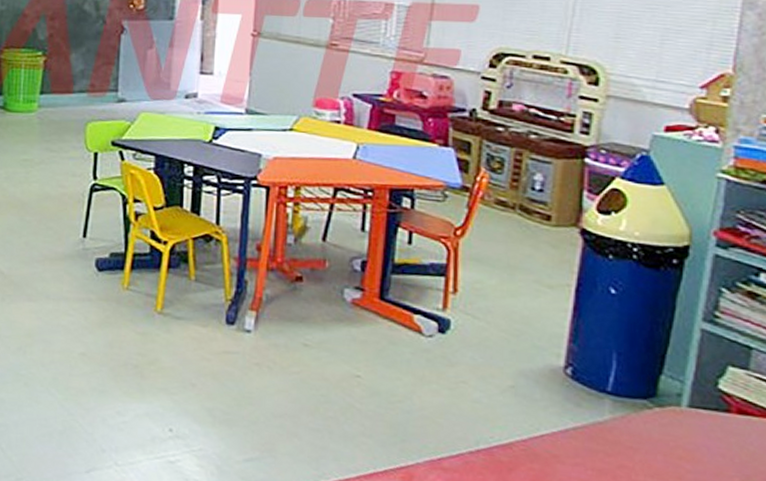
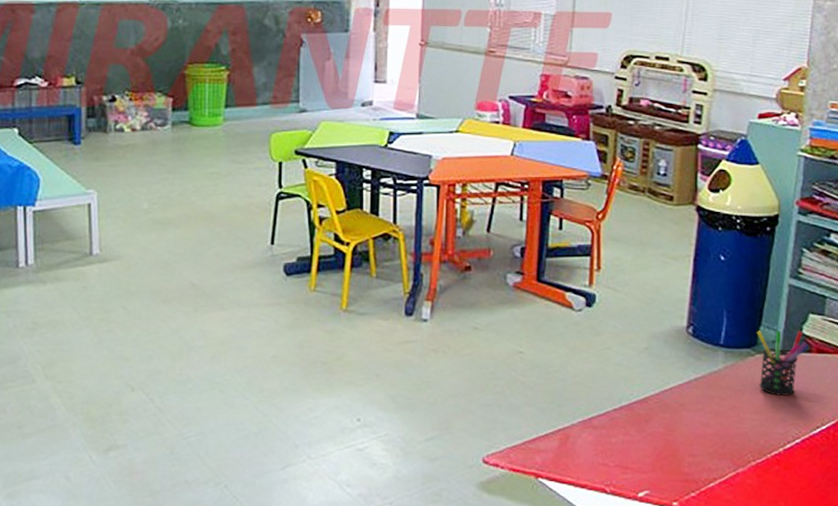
pen holder: none [656,380,726,461] -> present [757,331,808,396]

